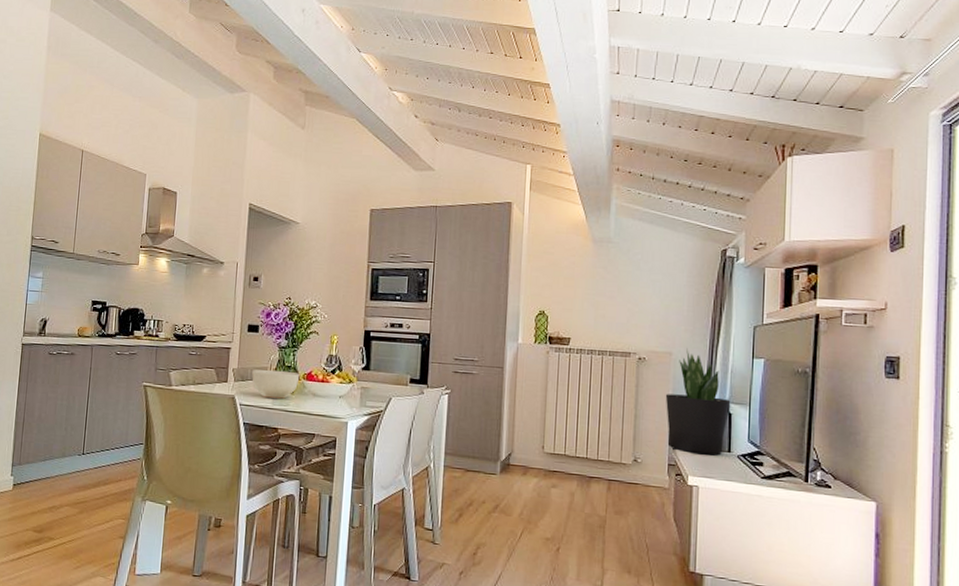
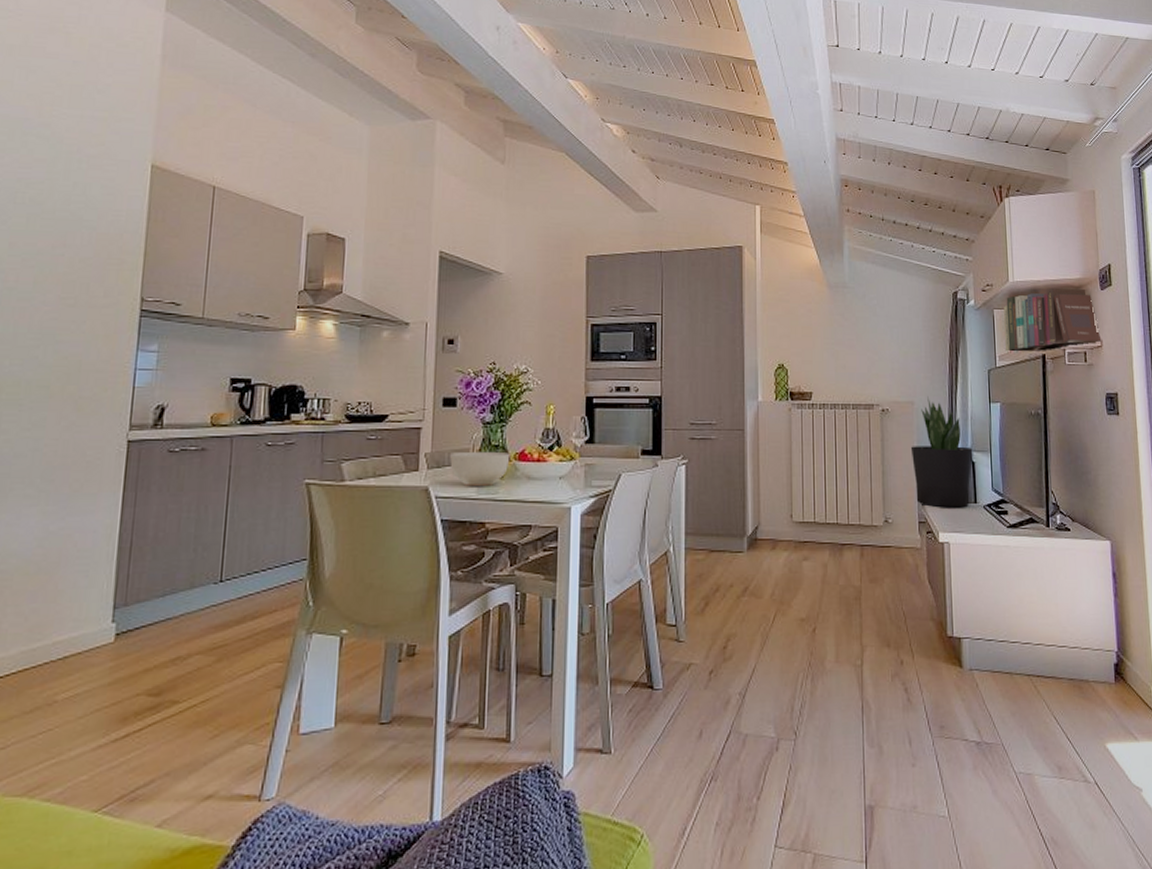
books: none [775,247,886,312] -> present [1004,287,1102,352]

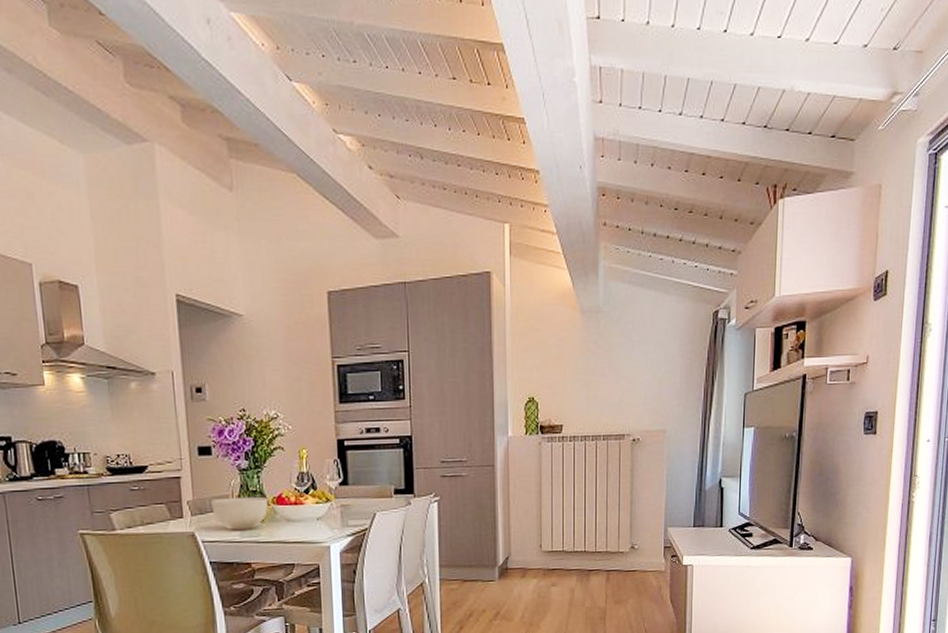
planter: present [910,396,973,508] -> none [660,424,723,533]
books: present [1004,287,1102,352] -> none [765,300,868,373]

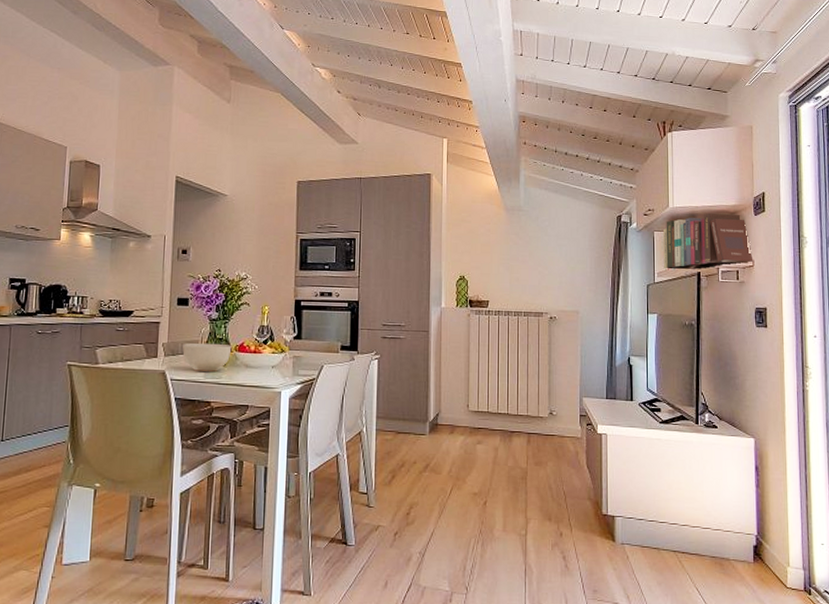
books: none [765,300,868,373] -> present [664,213,753,270]

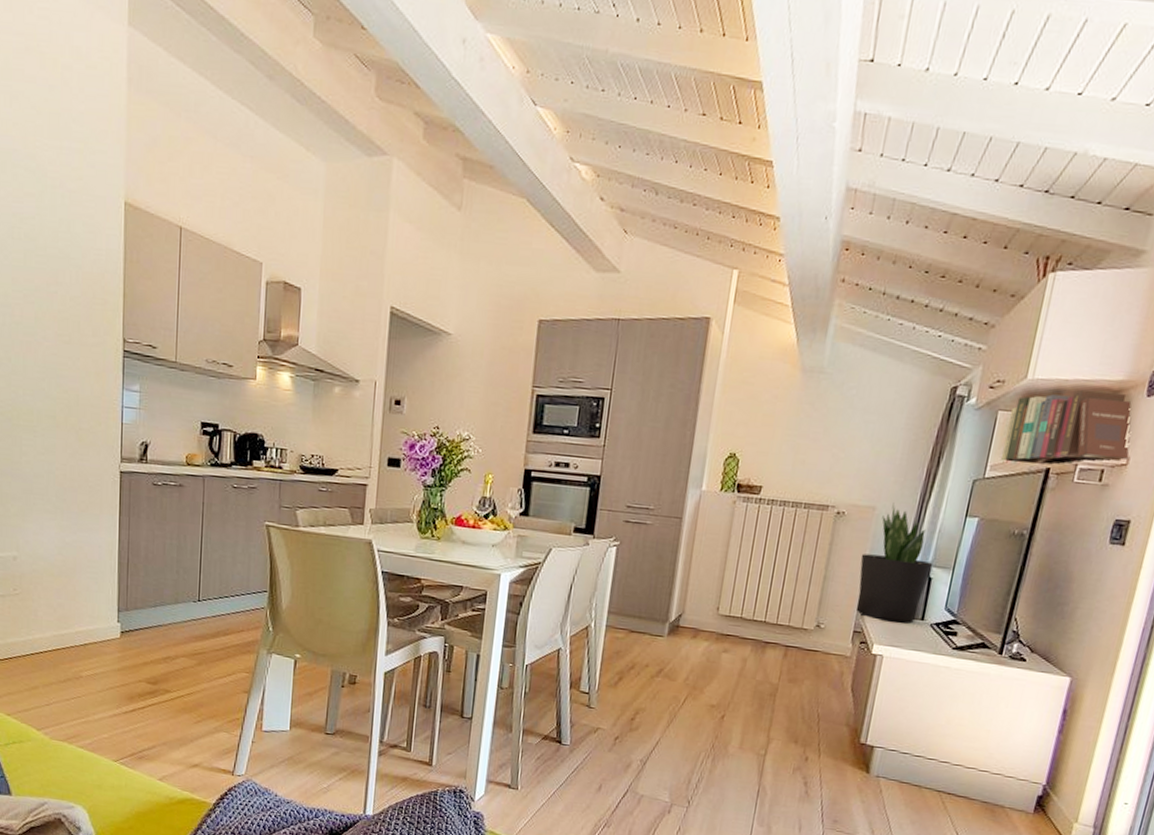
bowl: present [182,342,232,372] -> none [392,510,448,546]
planter: none [574,307,631,405] -> present [855,503,933,624]

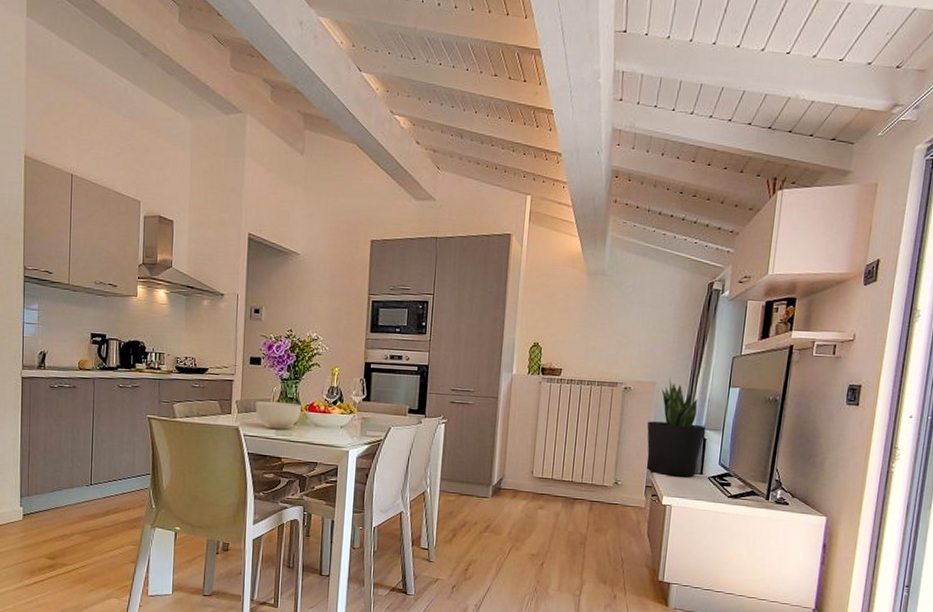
bowl: none [392,510,448,546] -> present [255,401,302,429]
books: present [1002,389,1132,465] -> none [754,281,855,343]

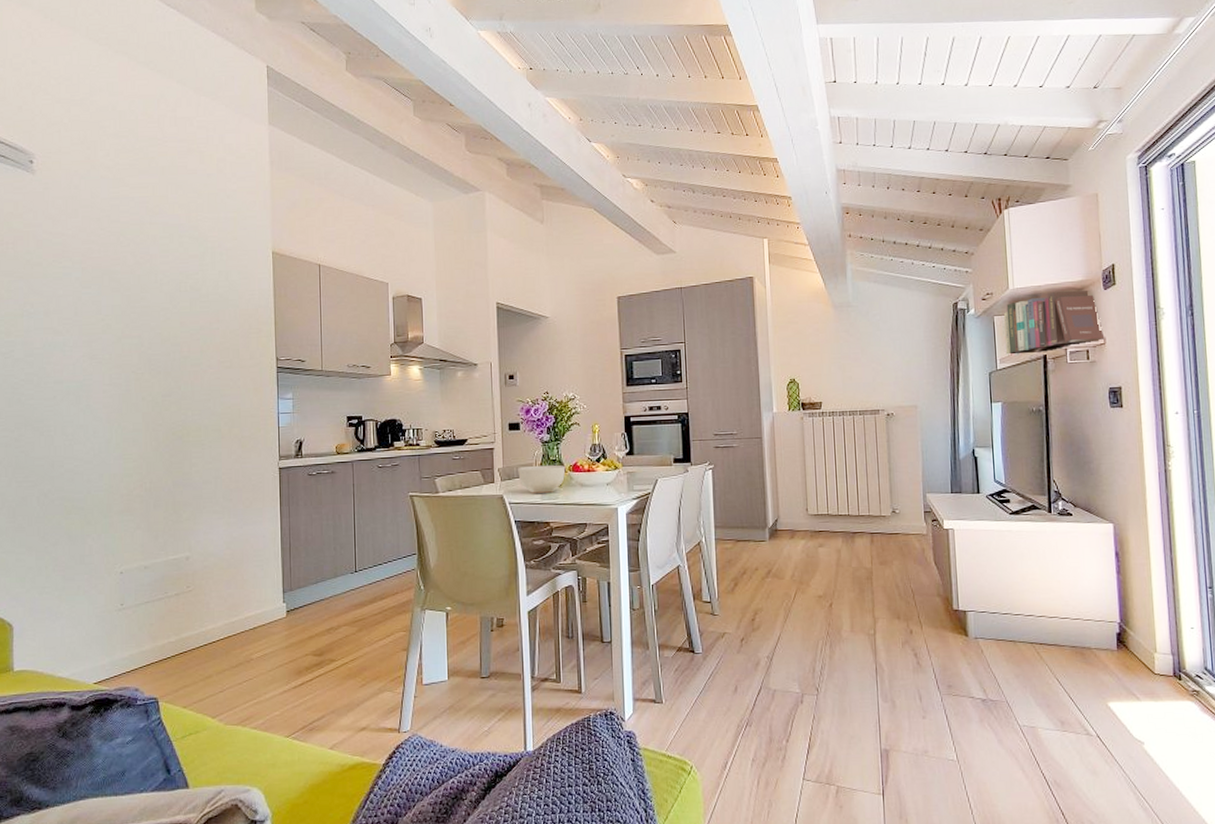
planter: present [646,378,706,478] -> none [915,400,975,499]
books: none [754,281,855,343] -> present [1004,290,1105,355]

